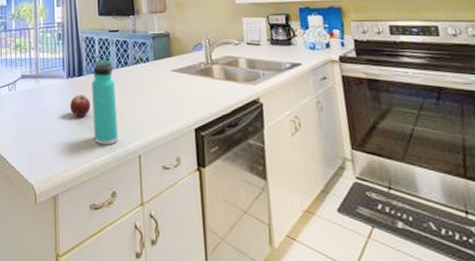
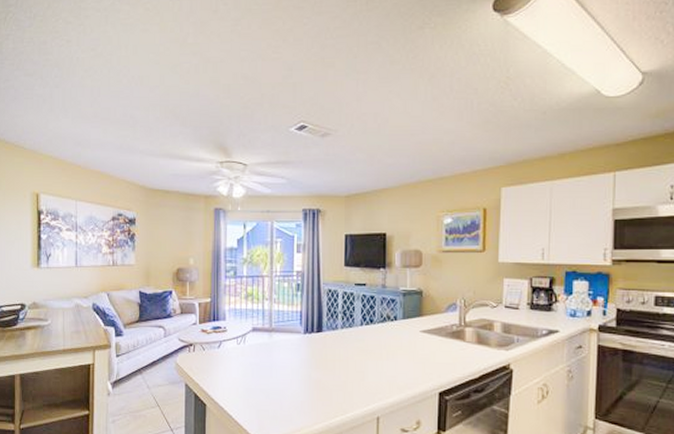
fruit: present [69,95,91,116] -> none [305,352,329,375]
thermos bottle: present [91,60,118,145] -> none [331,315,357,406]

